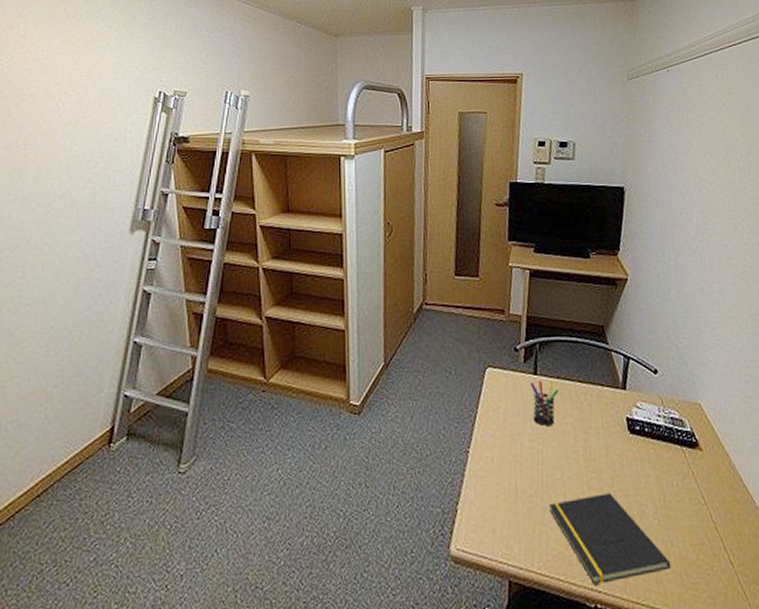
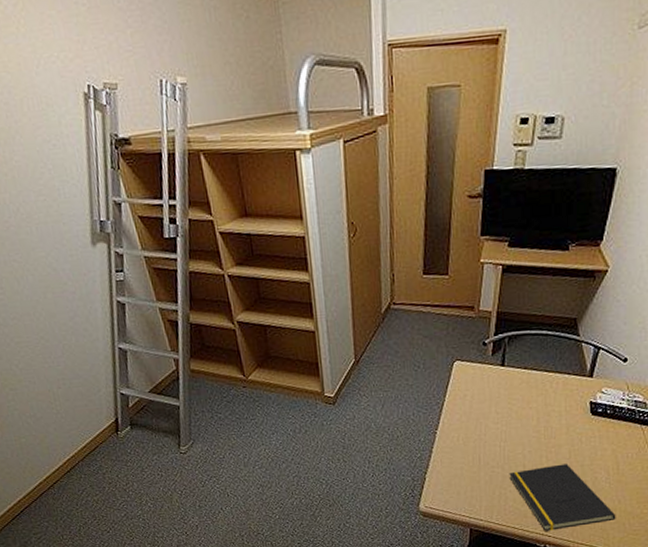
pen holder: present [530,380,559,426] -> none [497,371,525,410]

